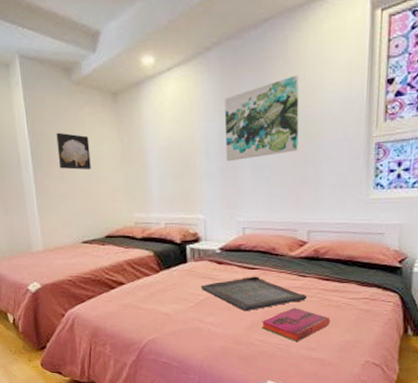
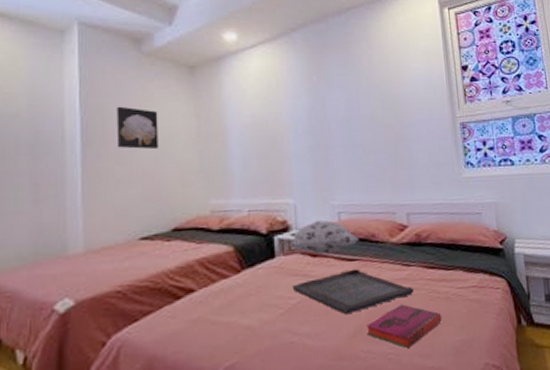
decorative pillow: none [198,234,260,261] -> present [288,220,358,254]
wall art: present [224,75,299,162] -> none [312,58,389,141]

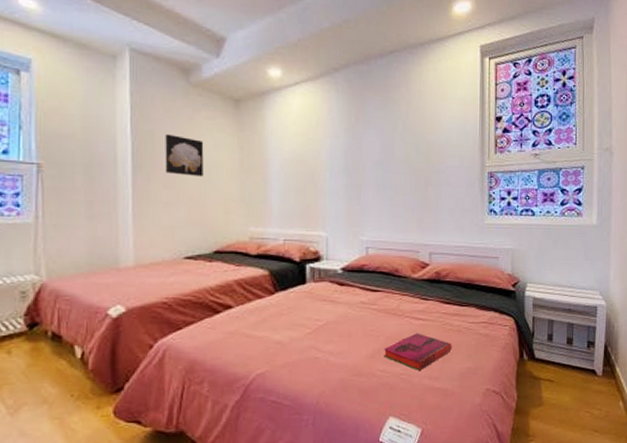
decorative pillow: present [288,220,358,254] -> none [319,254,383,283]
serving tray: present [292,268,415,315] -> none [319,299,430,338]

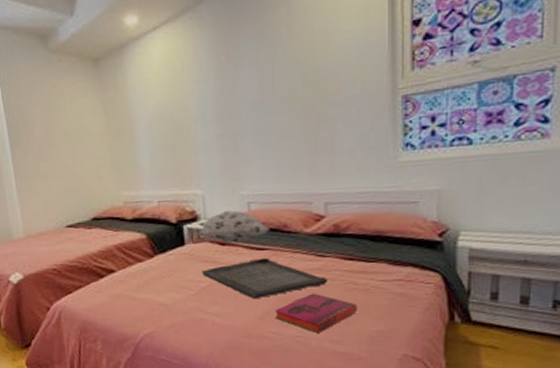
wall art: present [165,133,204,178] -> none [34,106,73,147]
decorative pillow: none [319,254,383,283] -> present [197,210,269,242]
serving tray: none [319,299,430,338] -> present [201,257,329,299]

